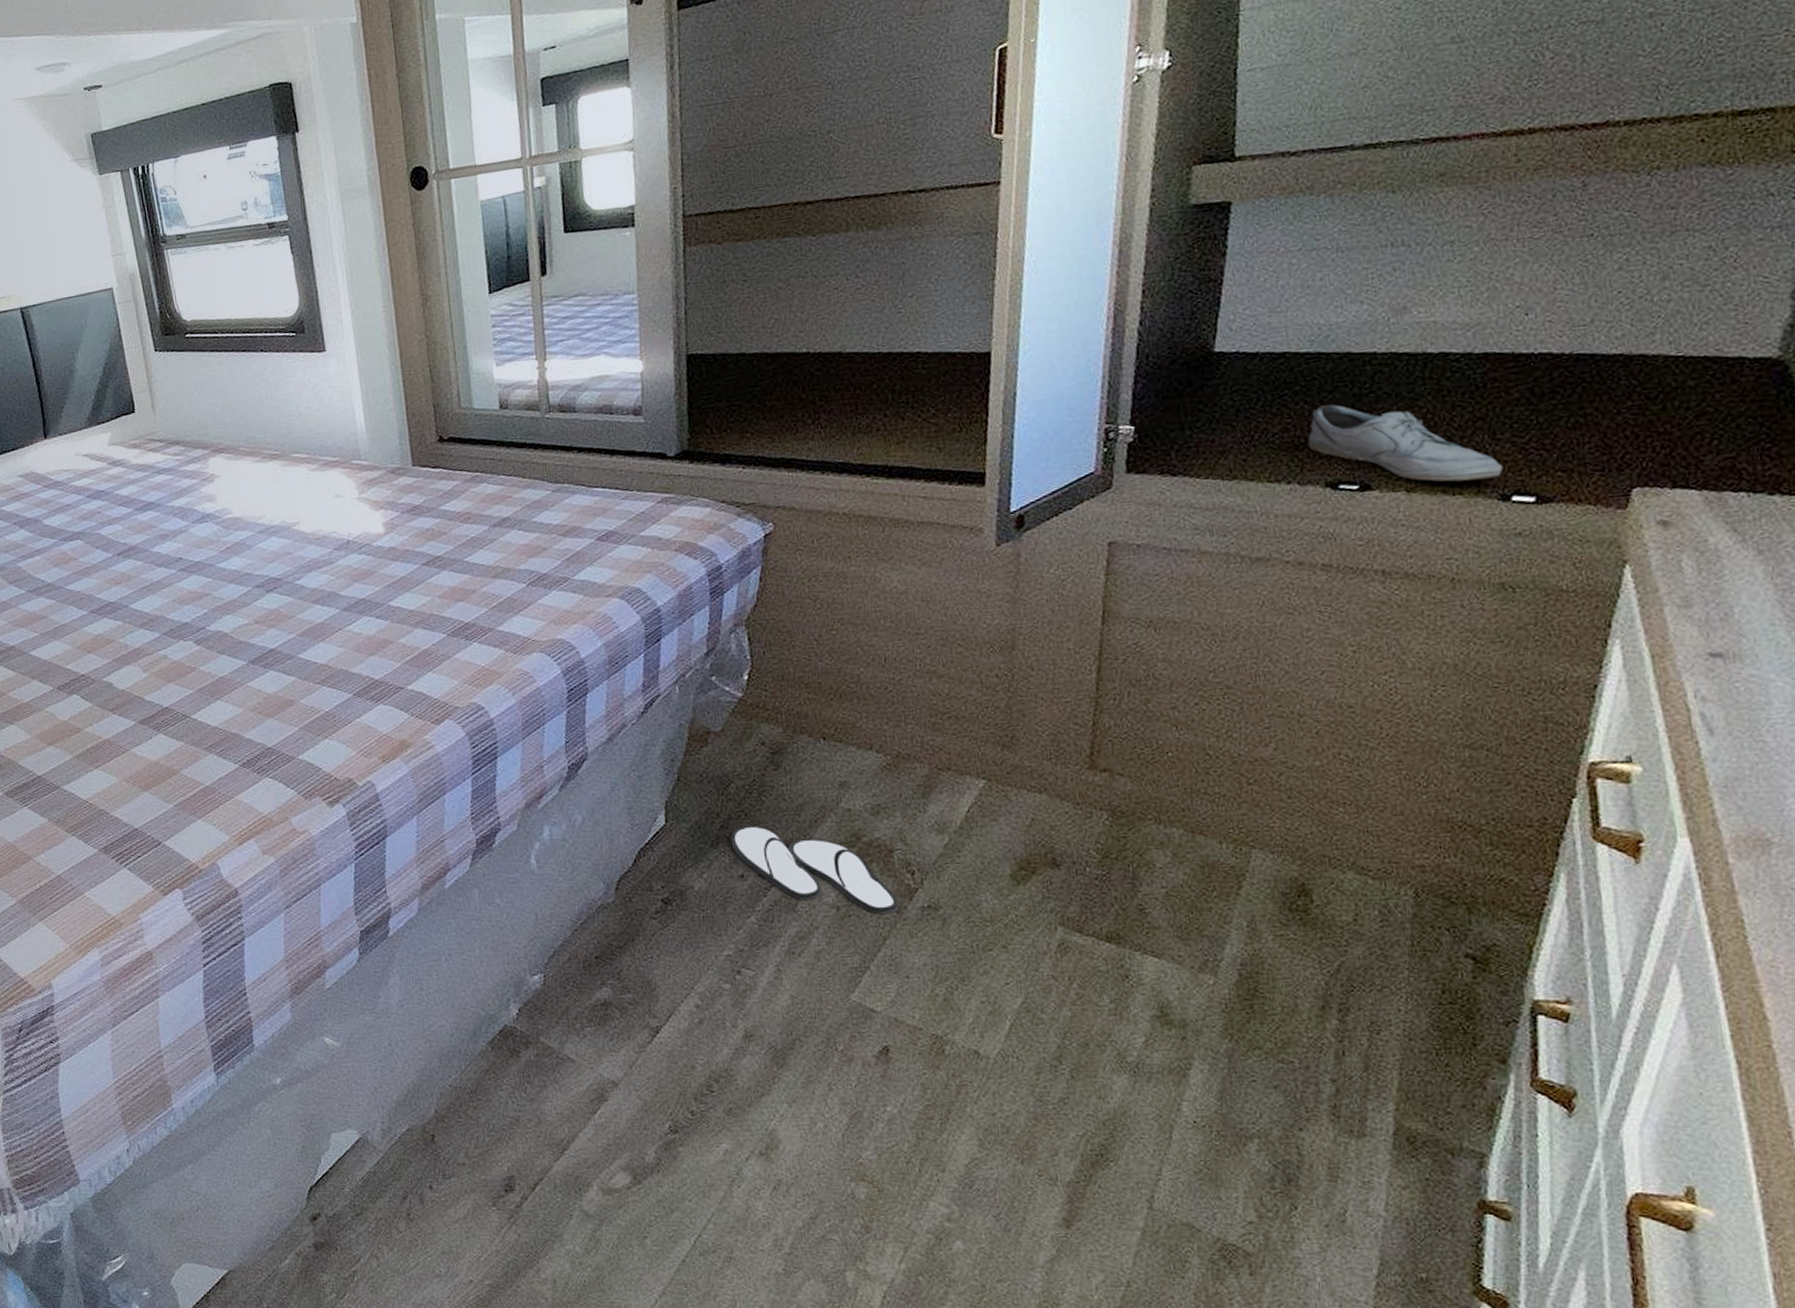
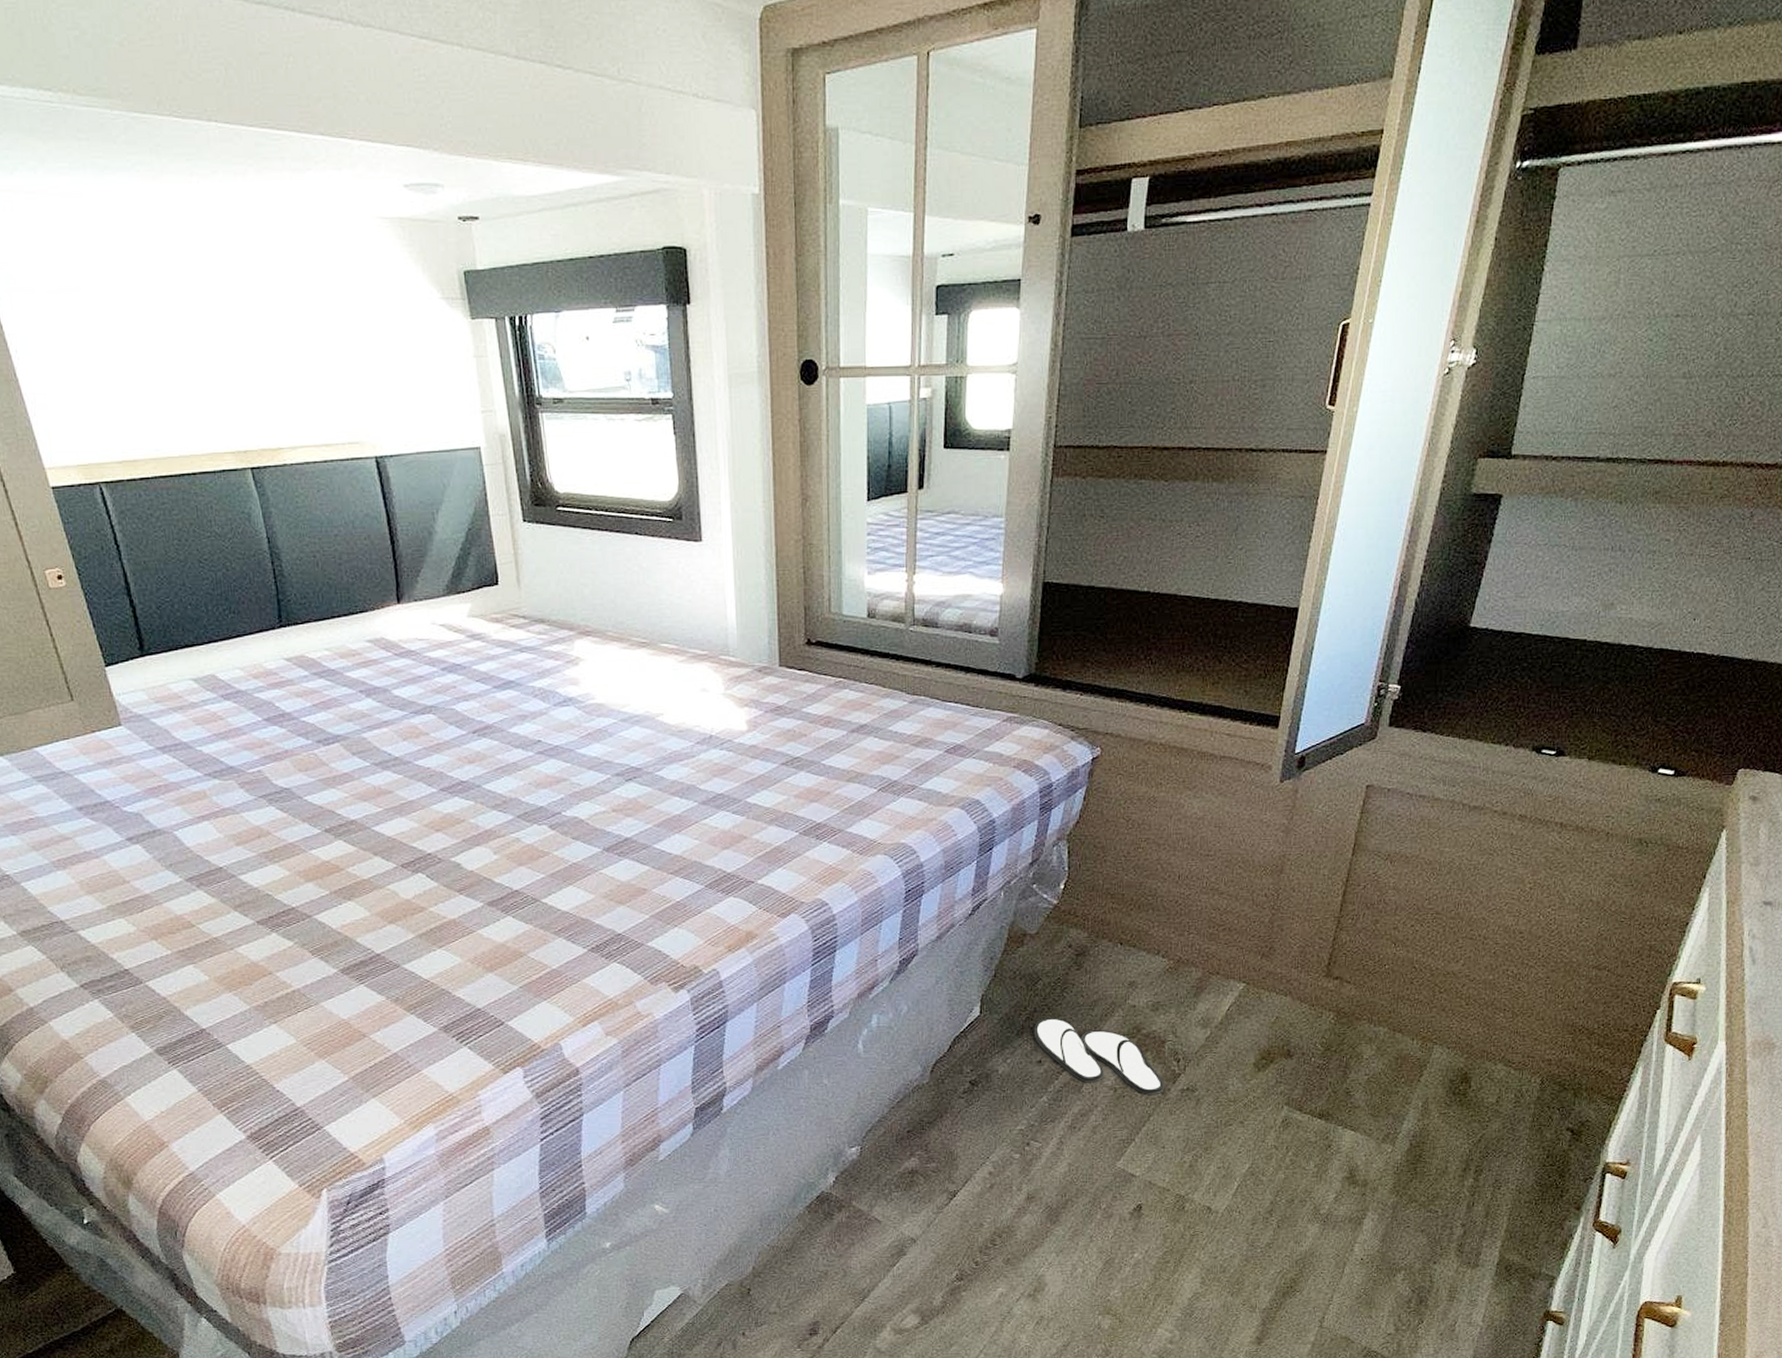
shoe: present [1308,405,1503,483] -> none [1525,681,1657,754]

